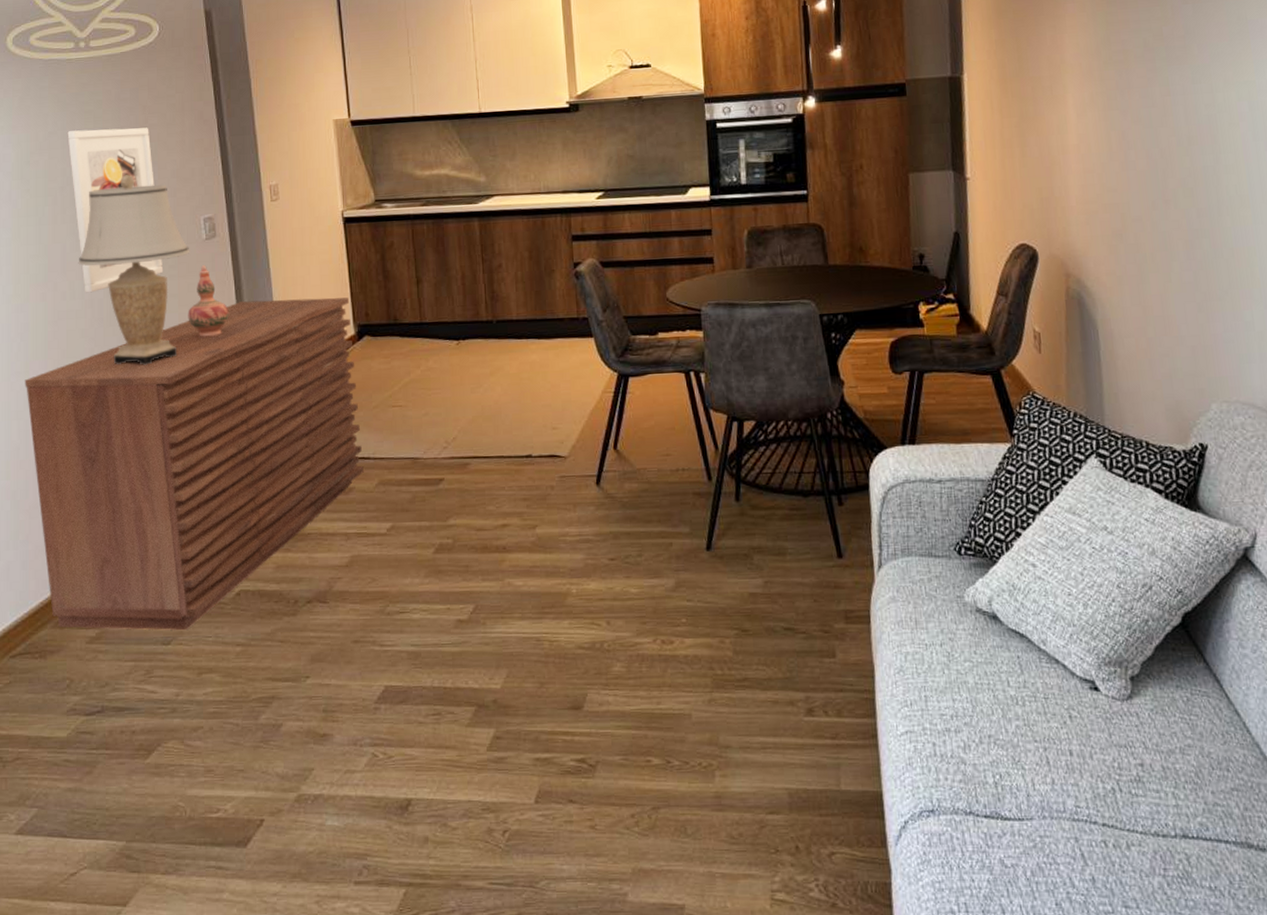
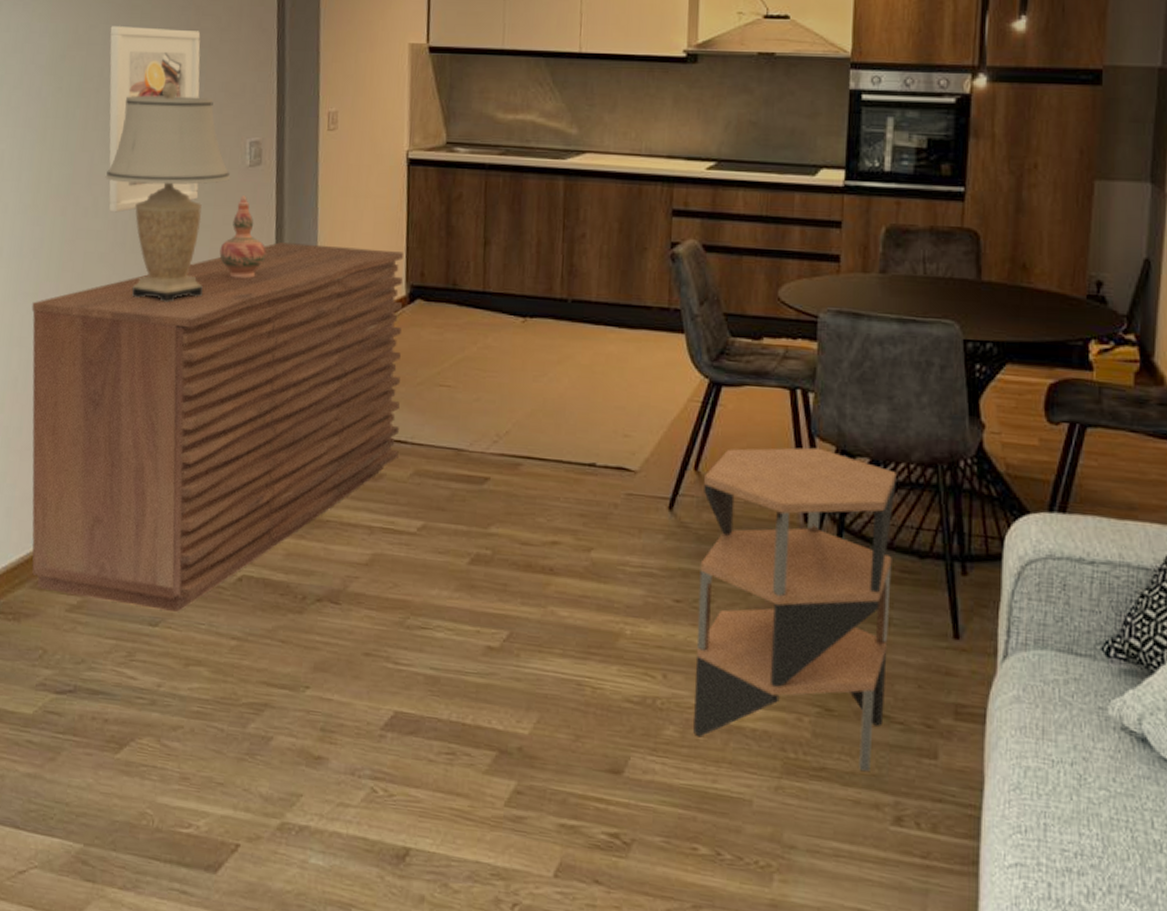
side table: none [623,417,790,677] -> present [693,447,897,772]

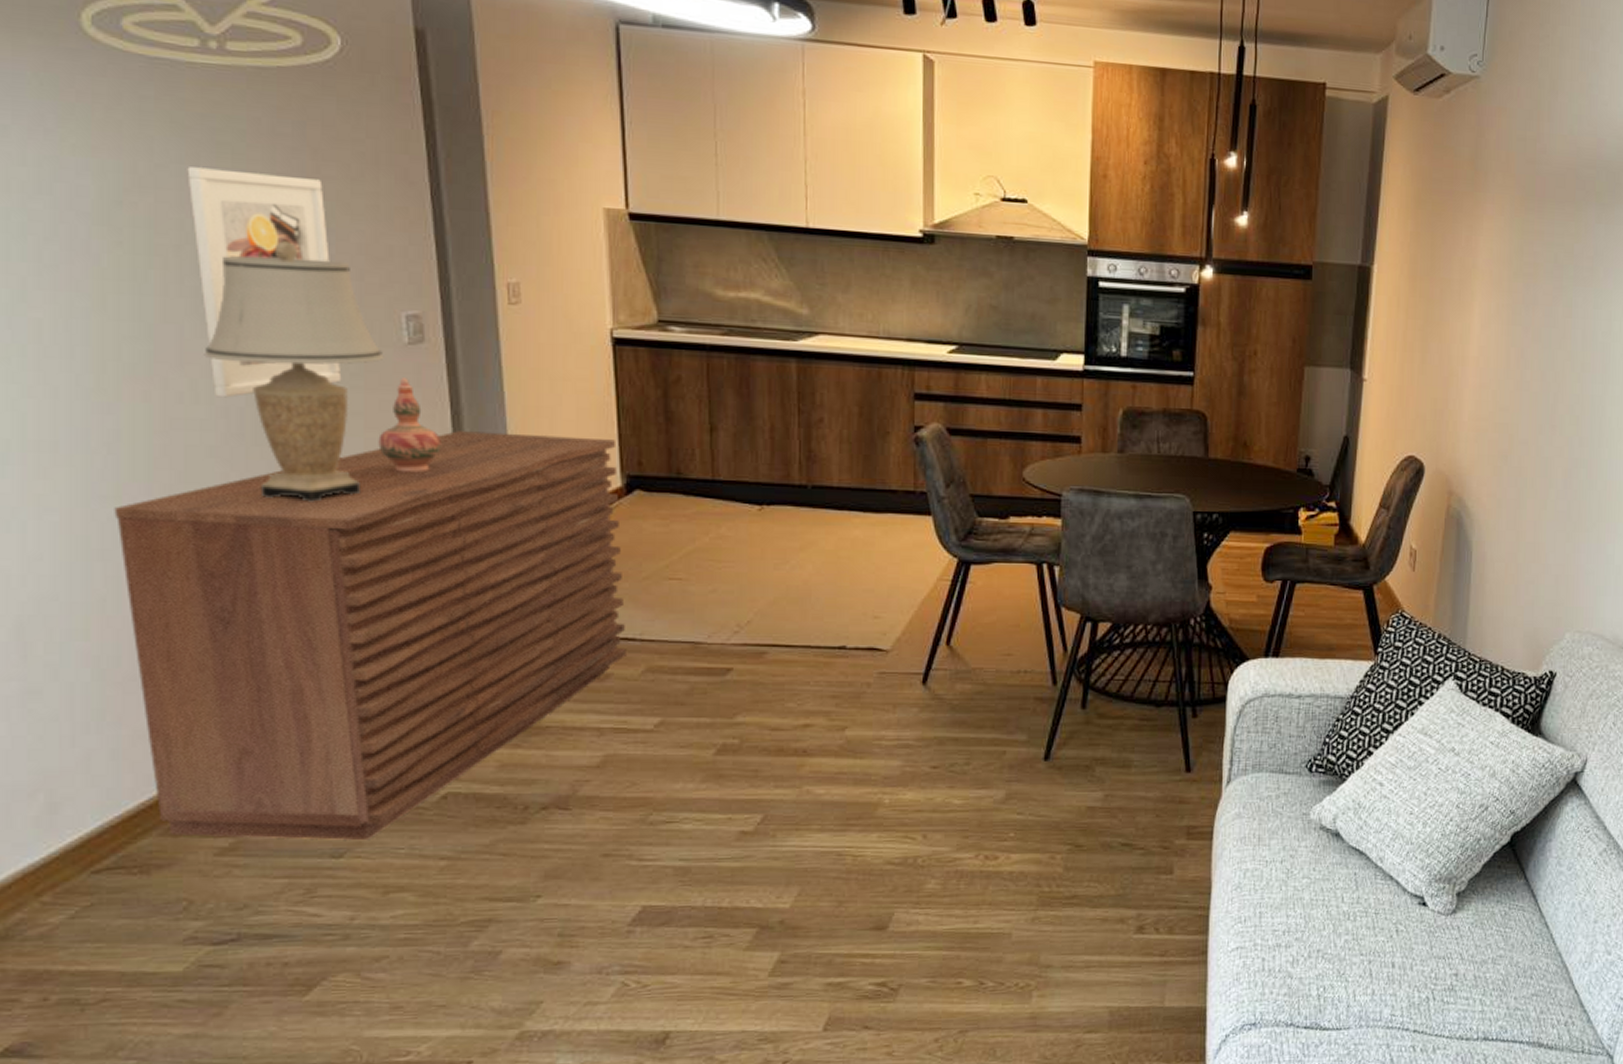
side table: present [693,447,897,772] -> none [954,616,1135,894]

